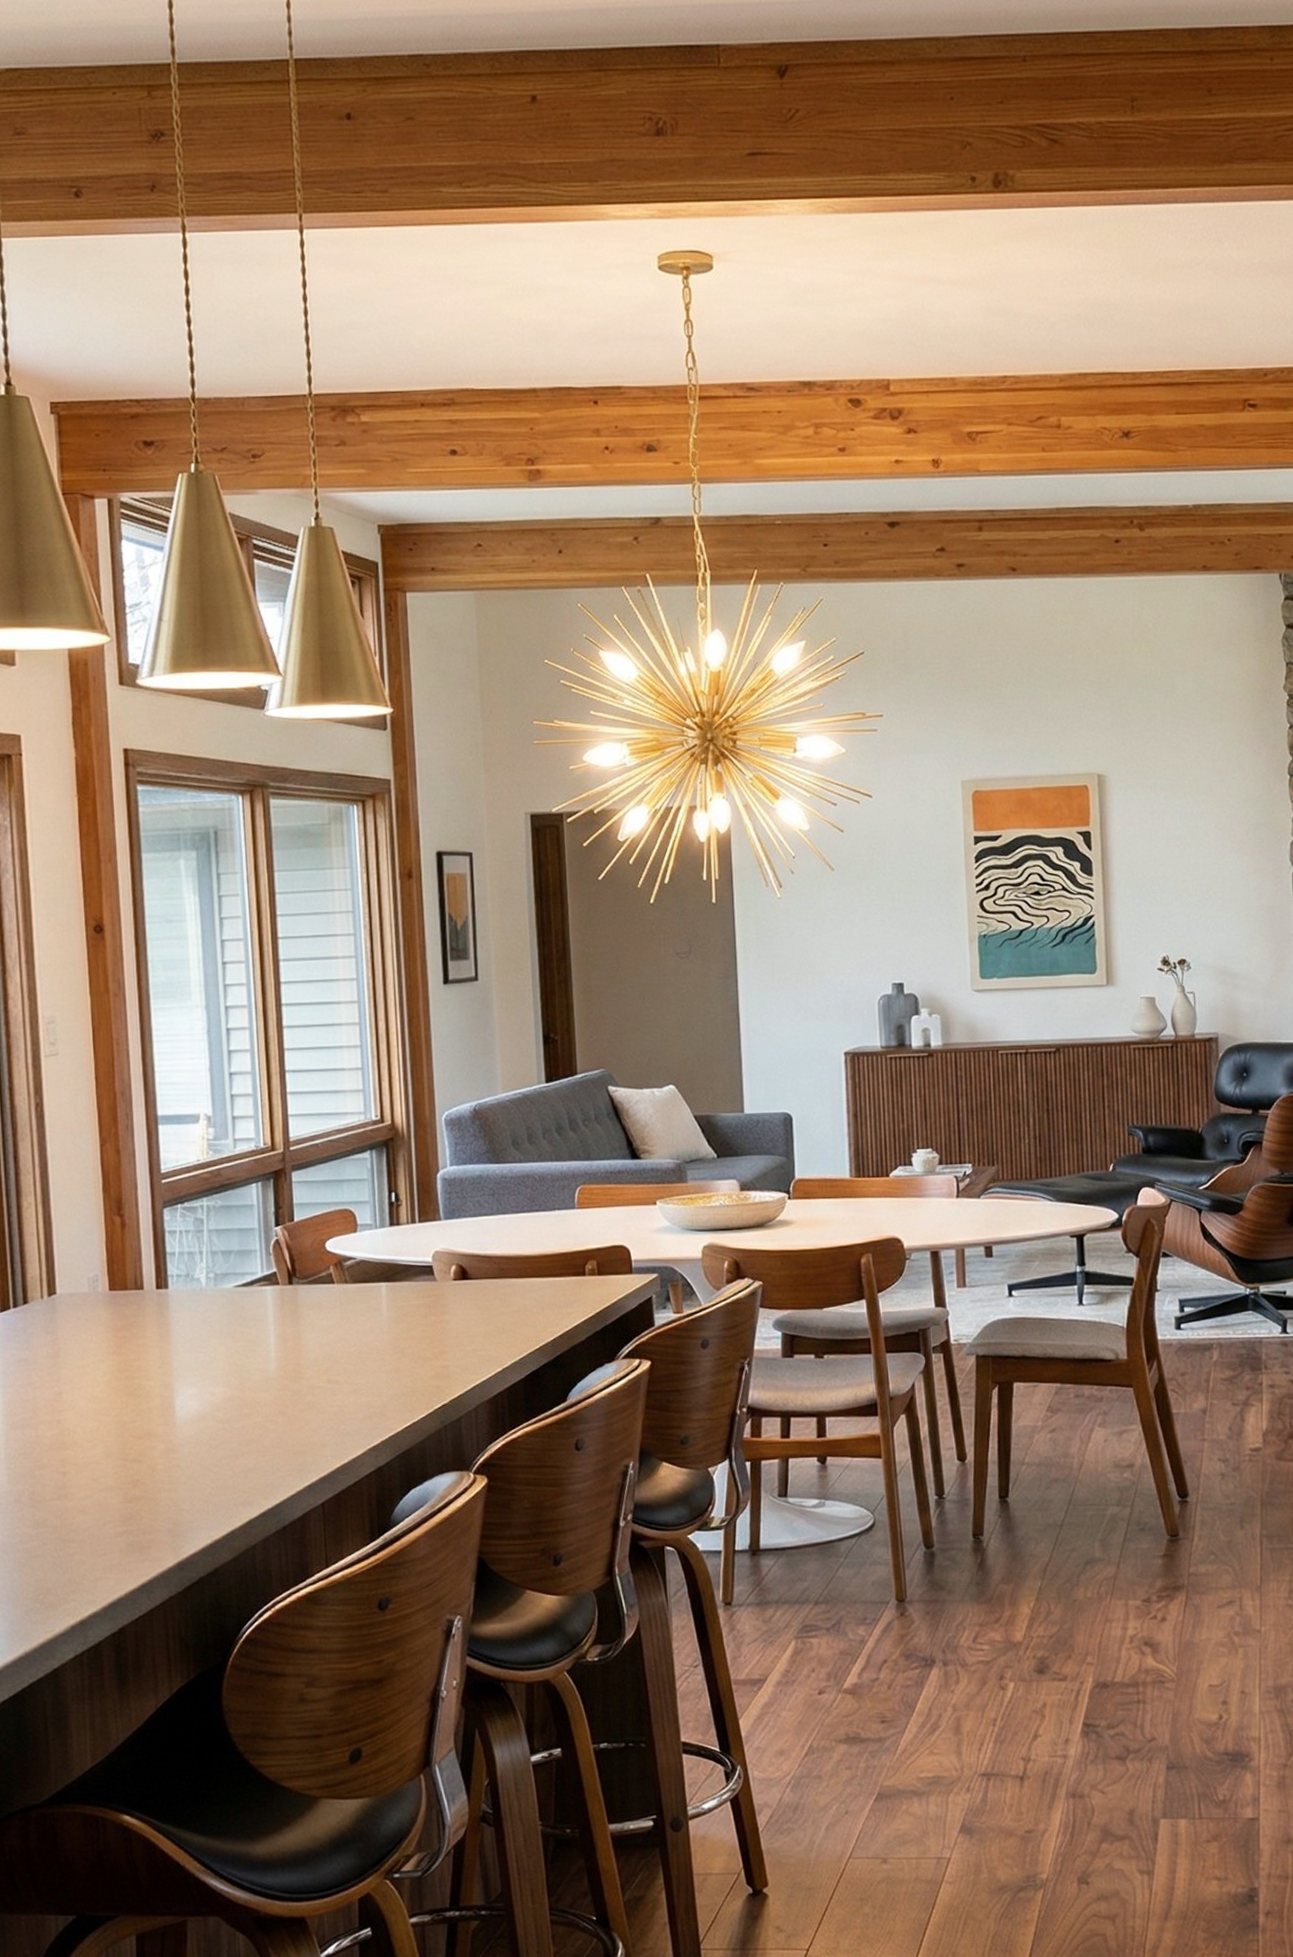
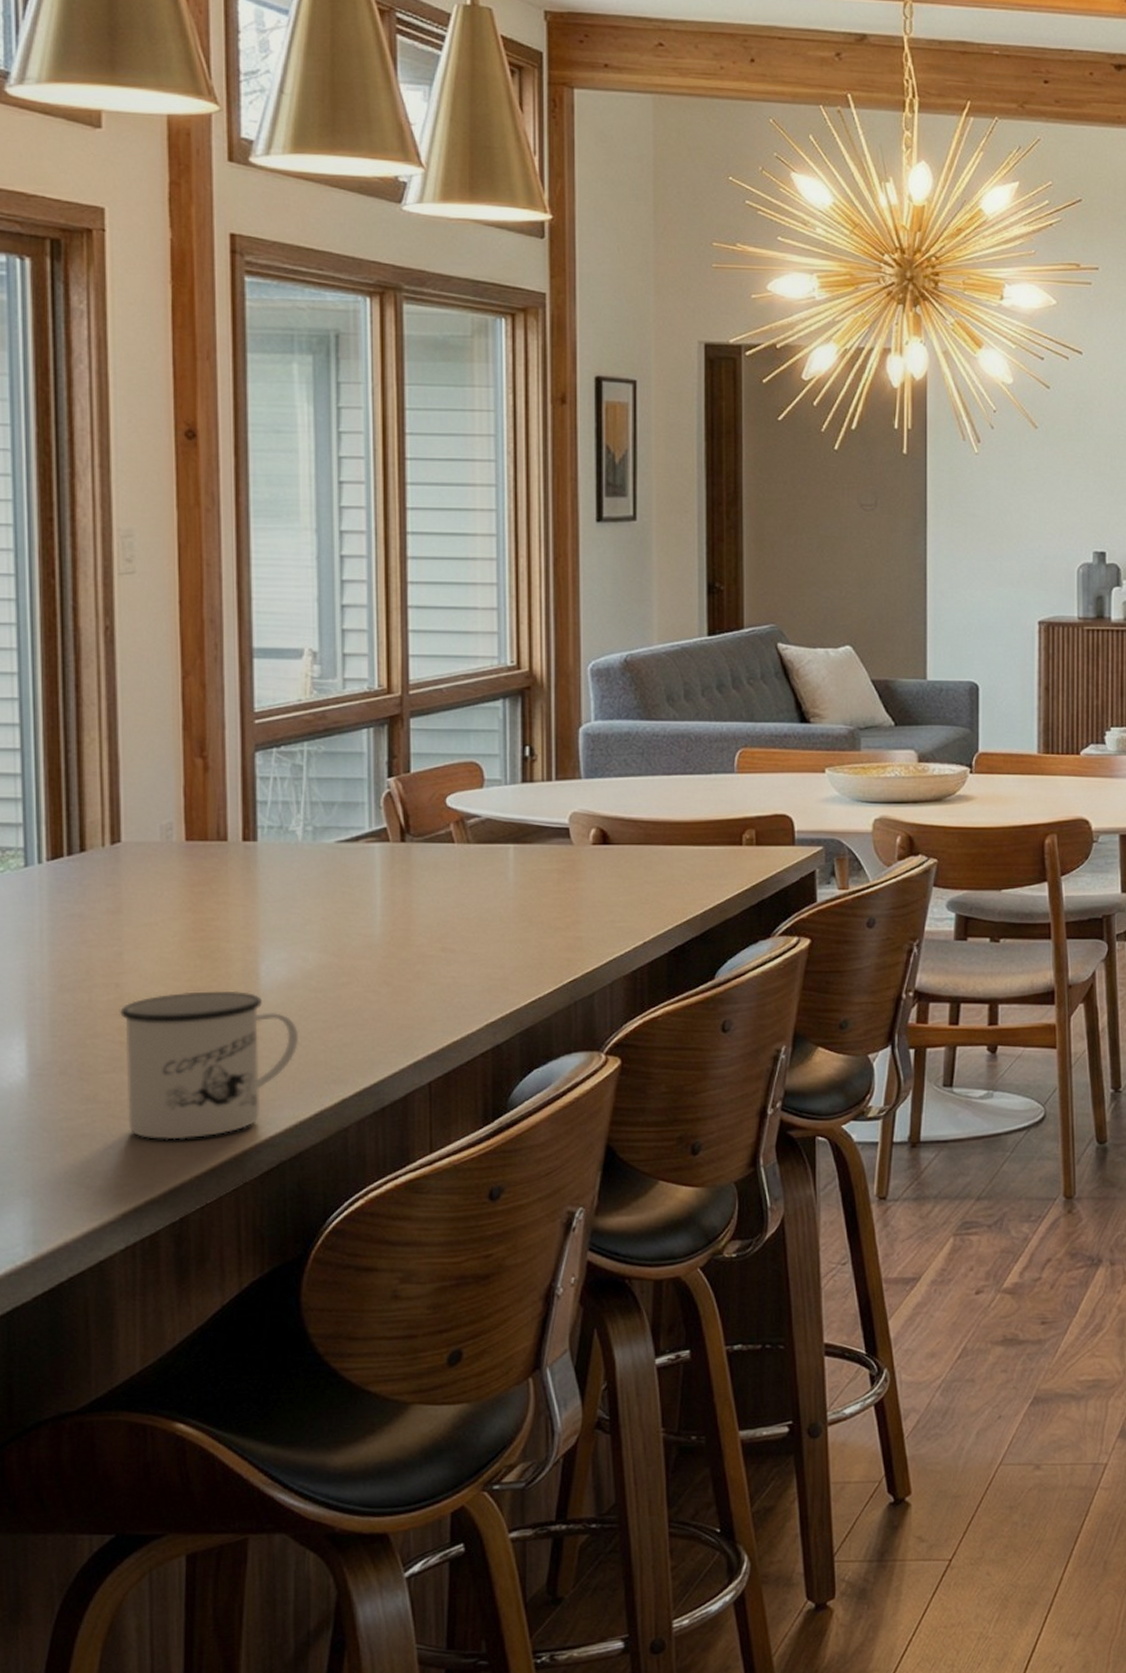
mug: none [61,1423,211,1560] -> present [119,990,299,1140]

